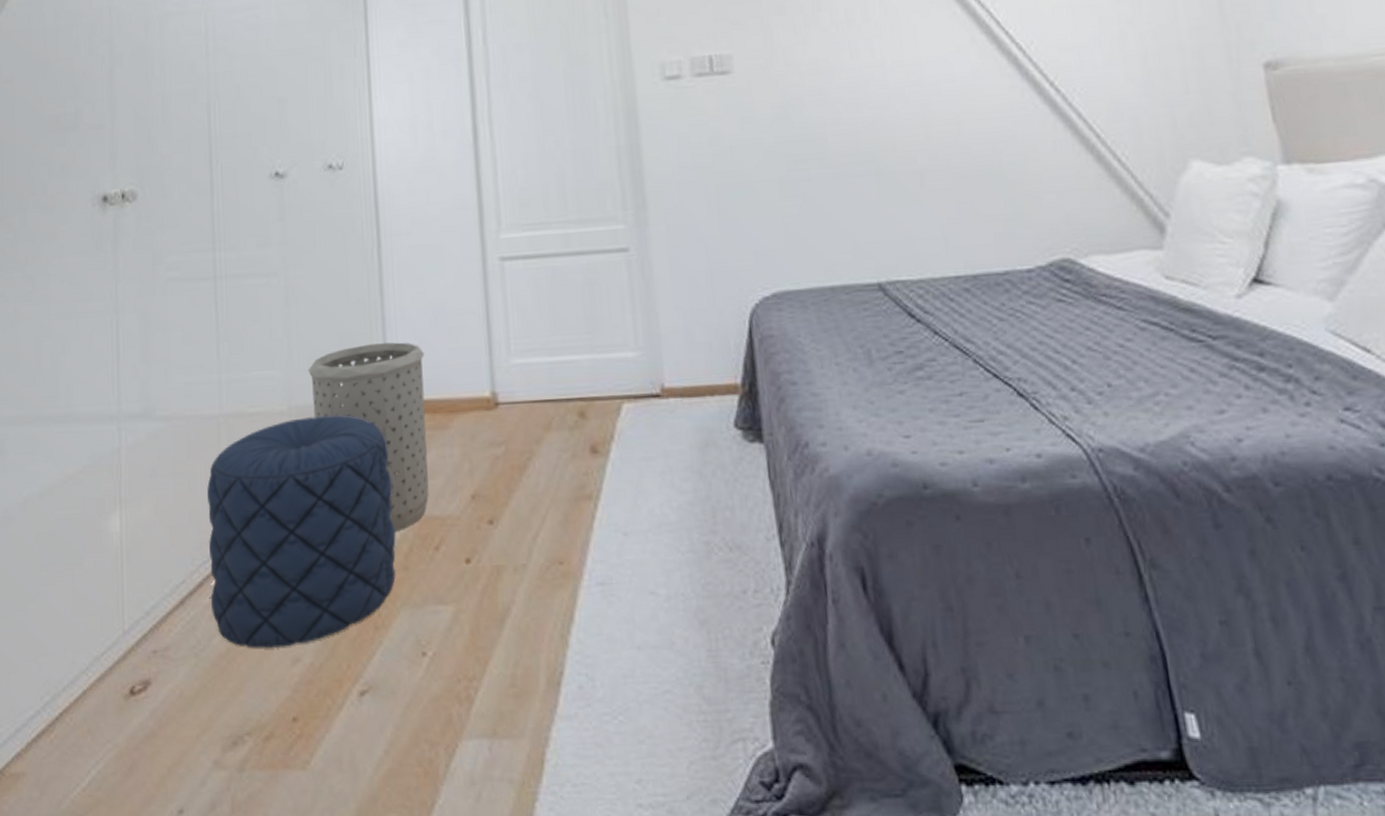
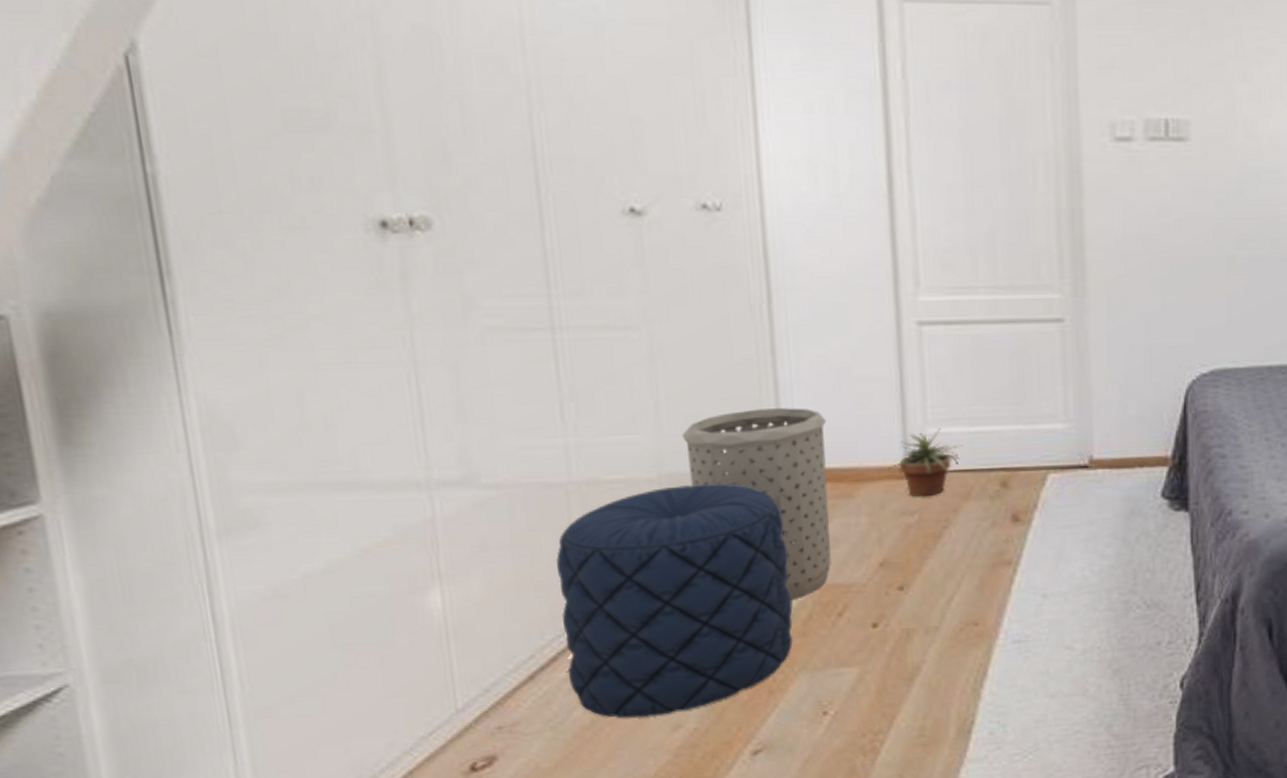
potted plant: none [478,358,543,428] -> present [889,427,963,497]

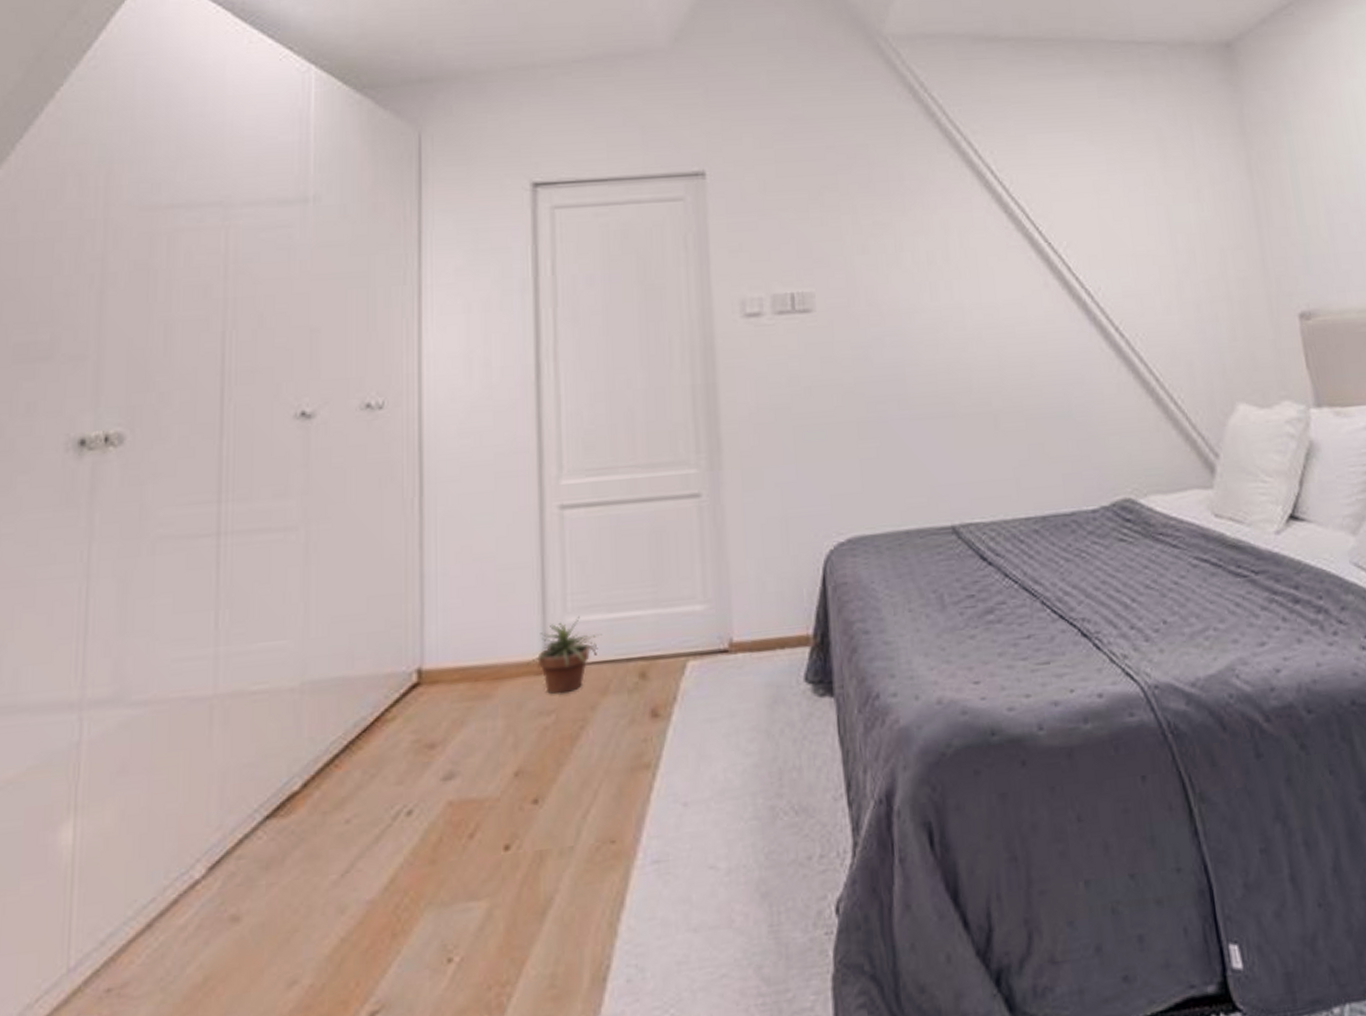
pouf: present [556,483,793,718] -> none [188,688,423,974]
laundry basket: present [682,408,831,600] -> none [327,602,468,821]

